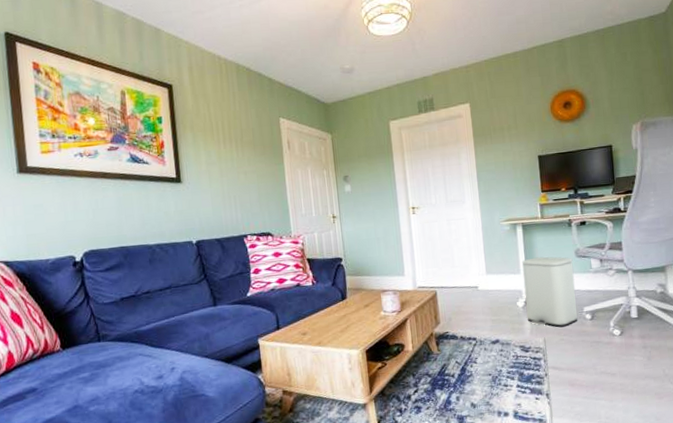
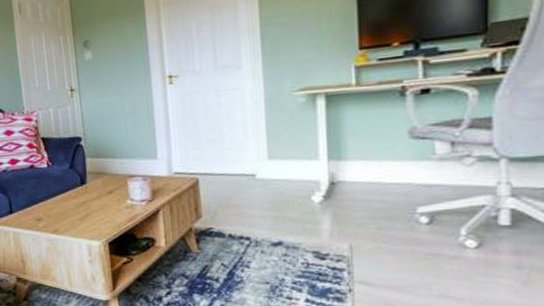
pedal bin: present [521,256,578,328] -> none [321,137,407,232]

